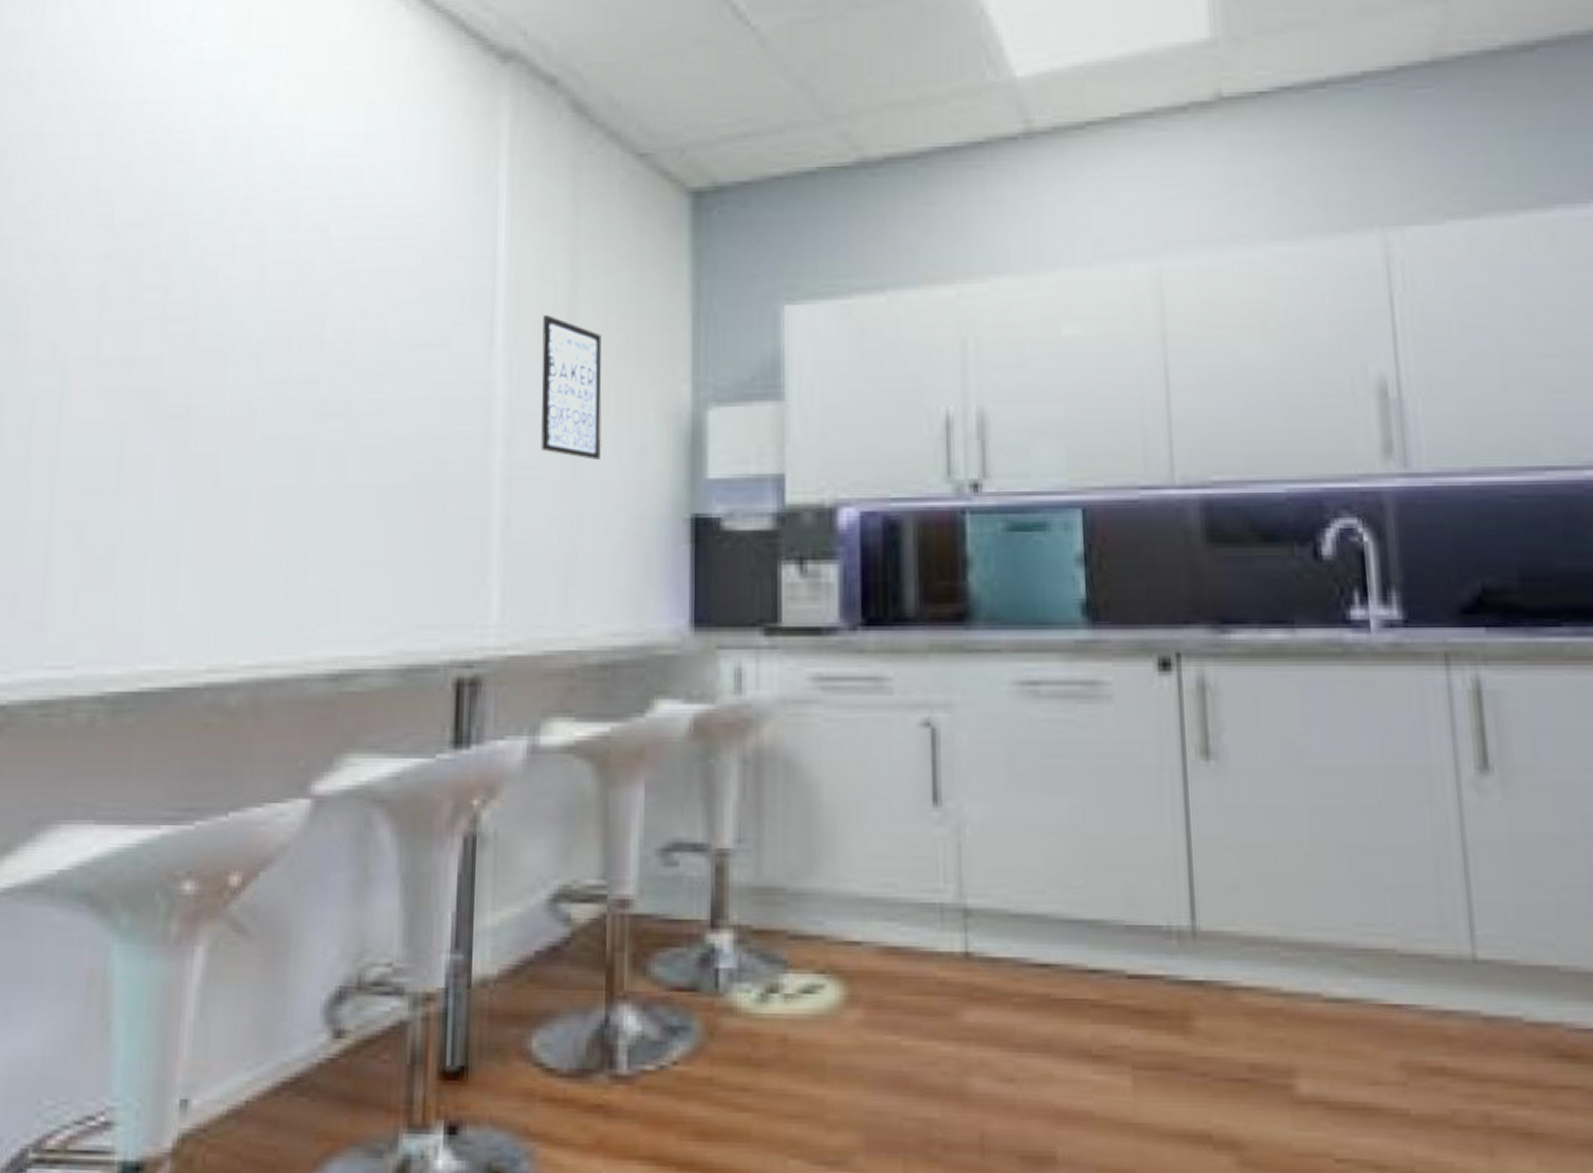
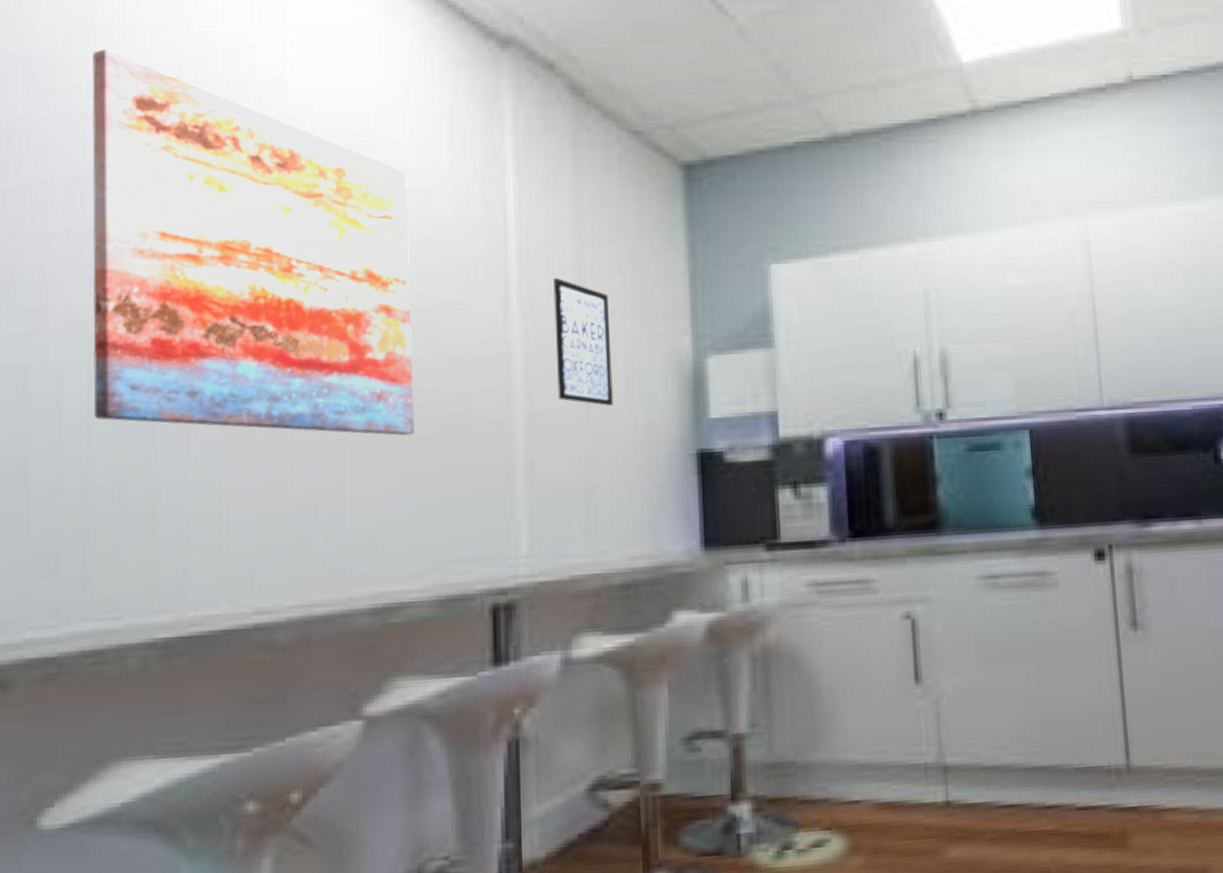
wall art: none [62,65,395,485] -> present [92,49,415,437]

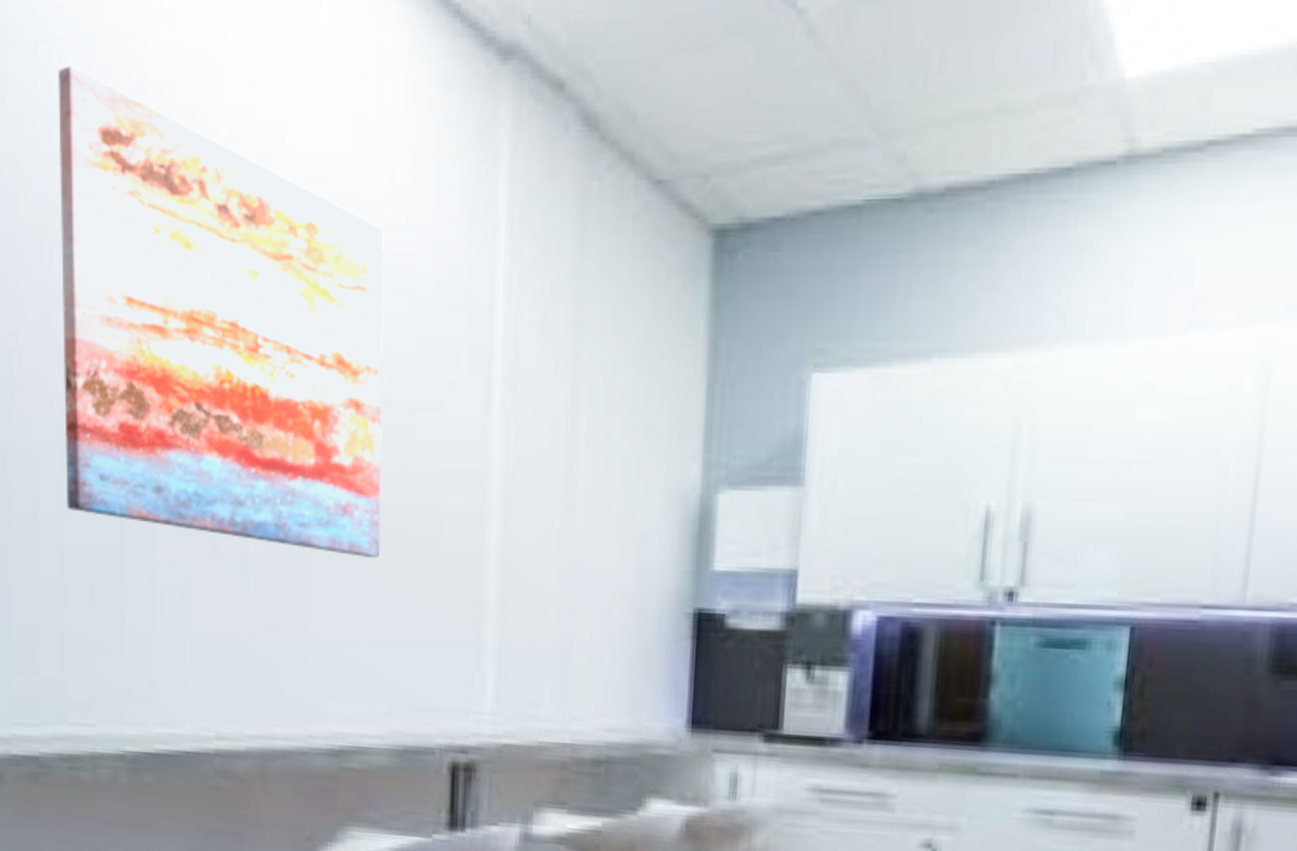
wall art: present [553,277,614,406] -> none [538,376,606,544]

